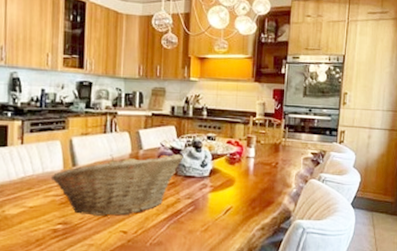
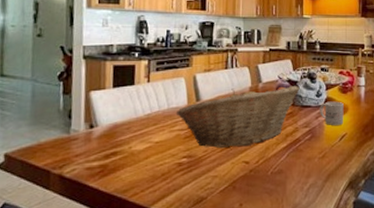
mug: none [204,172,230,198] -> present [320,101,344,125]

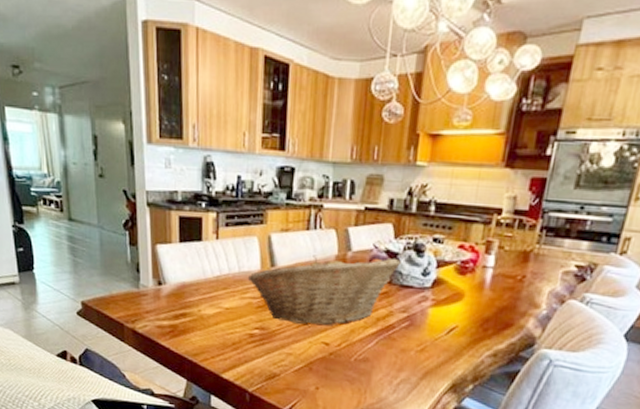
mug: present [320,101,344,125] -> none [424,283,459,315]

